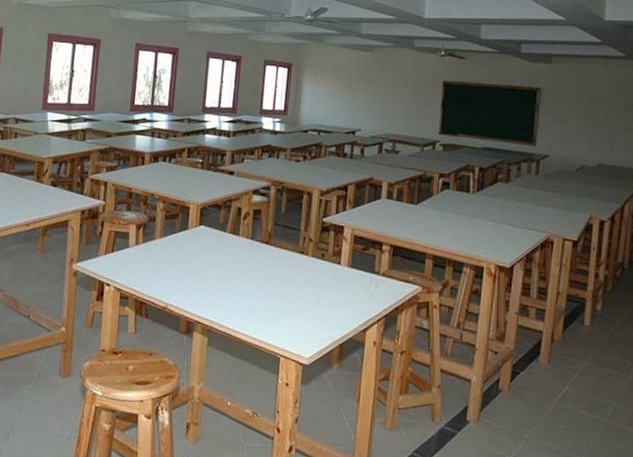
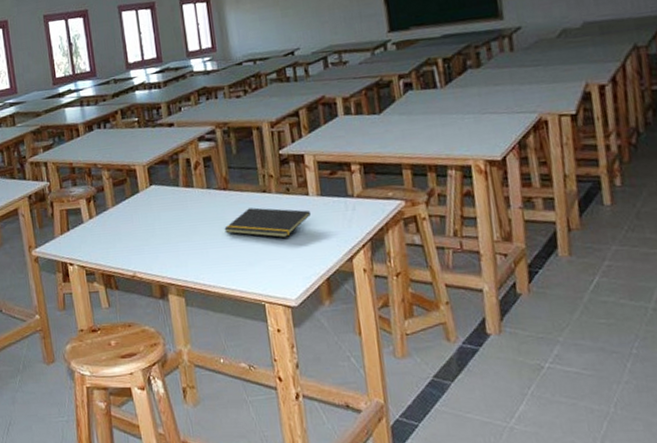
notepad: none [258,265,339,300] -> present [224,207,312,238]

